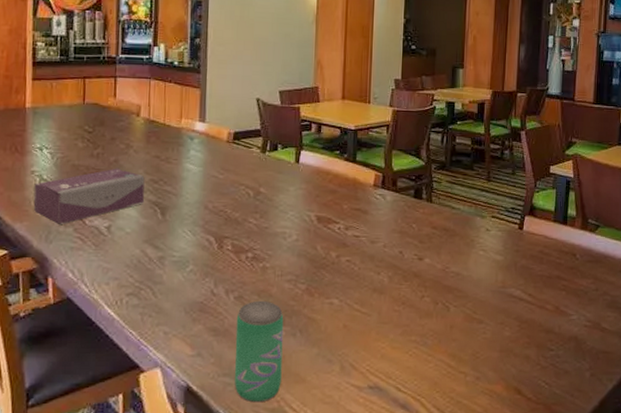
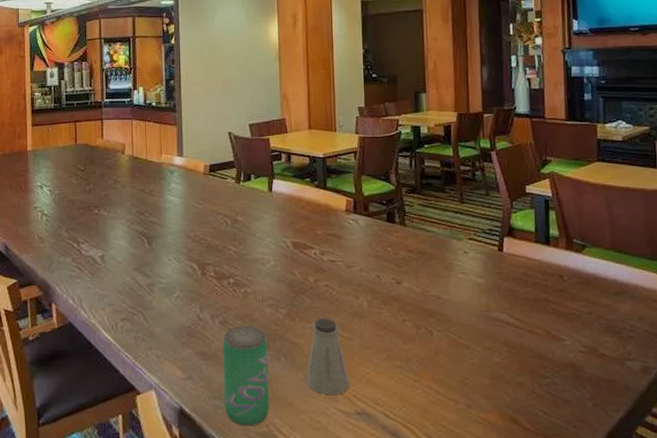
tissue box: present [33,168,145,224] -> none [37,202,132,255]
saltshaker: none [319,293,365,371] -> present [305,318,350,396]

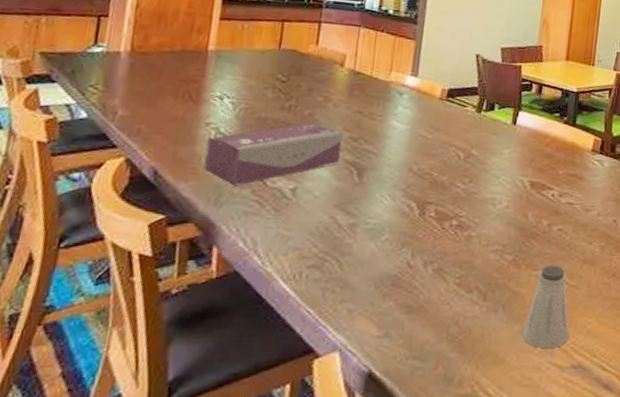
tissue box: none [37,202,132,255] -> present [204,122,343,185]
beverage can: present [222,325,269,426] -> none [424,273,486,389]

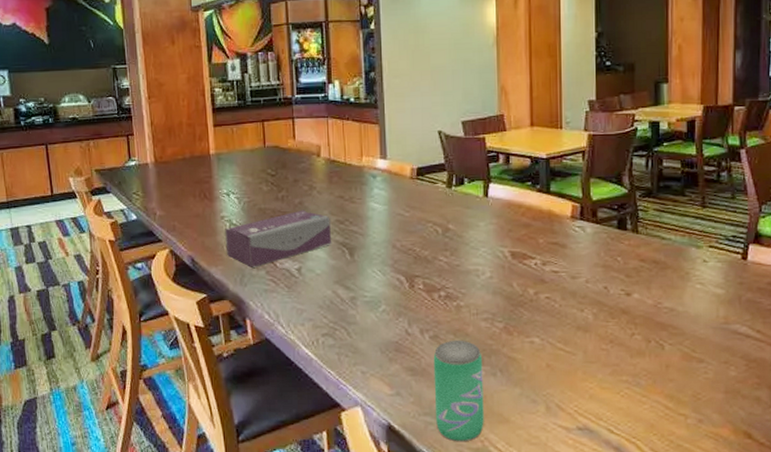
beverage can: none [424,273,486,389] -> present [433,340,484,442]
saltshaker: present [521,265,570,349] -> none [523,332,572,411]

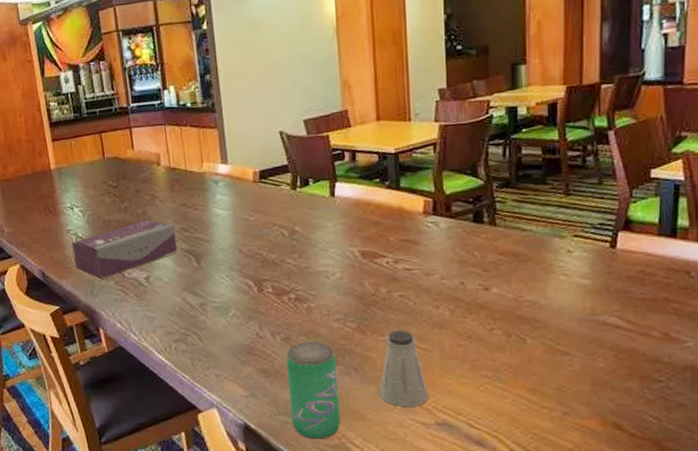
saltshaker: none [523,332,572,411] -> present [379,330,429,408]

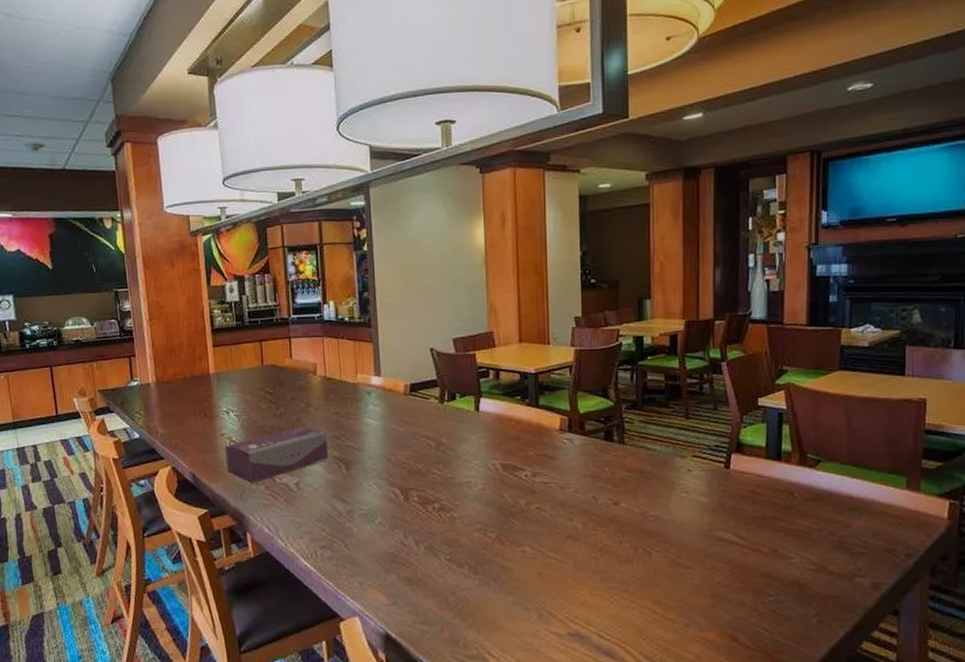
beverage can: present [286,341,341,440] -> none [428,550,479,650]
saltshaker: present [379,330,429,408] -> none [515,541,563,618]

